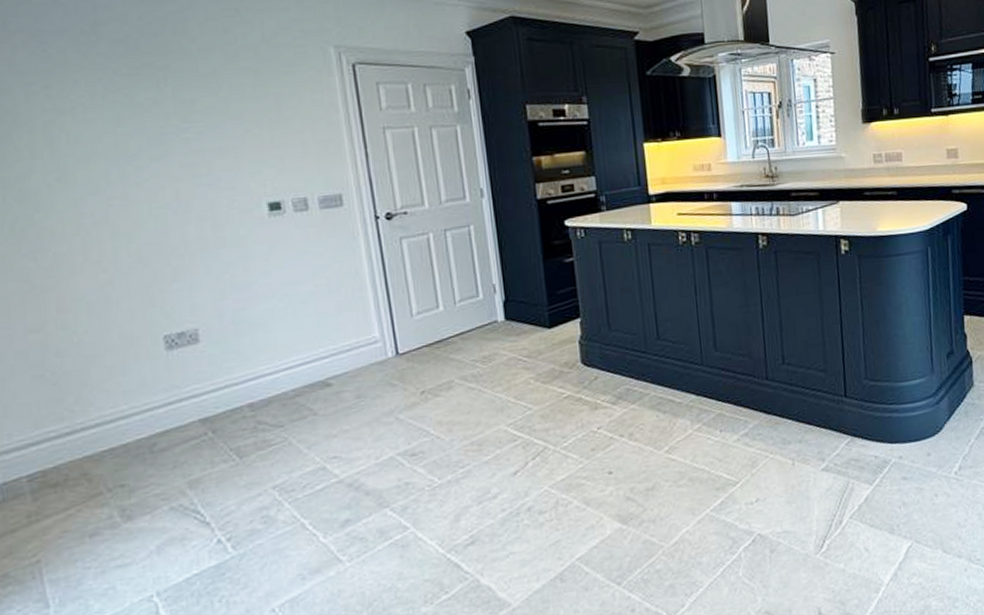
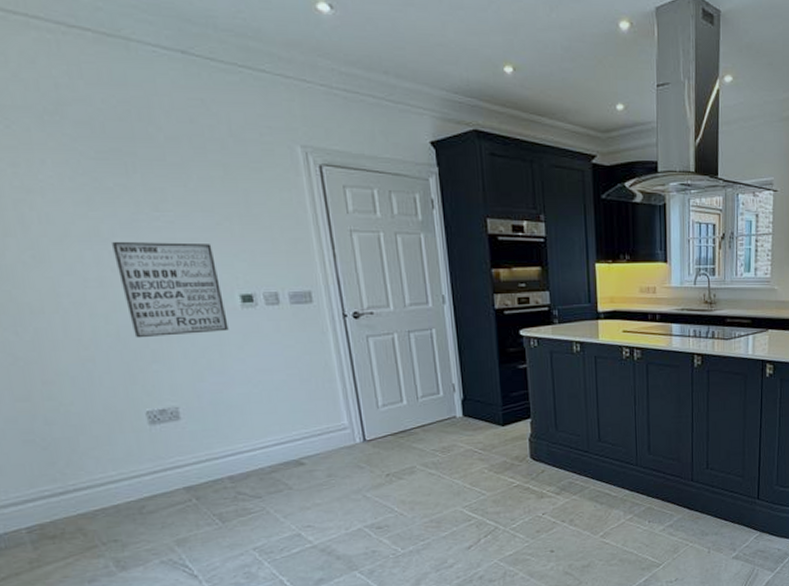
wall art: none [137,152,255,257] -> present [110,242,229,338]

